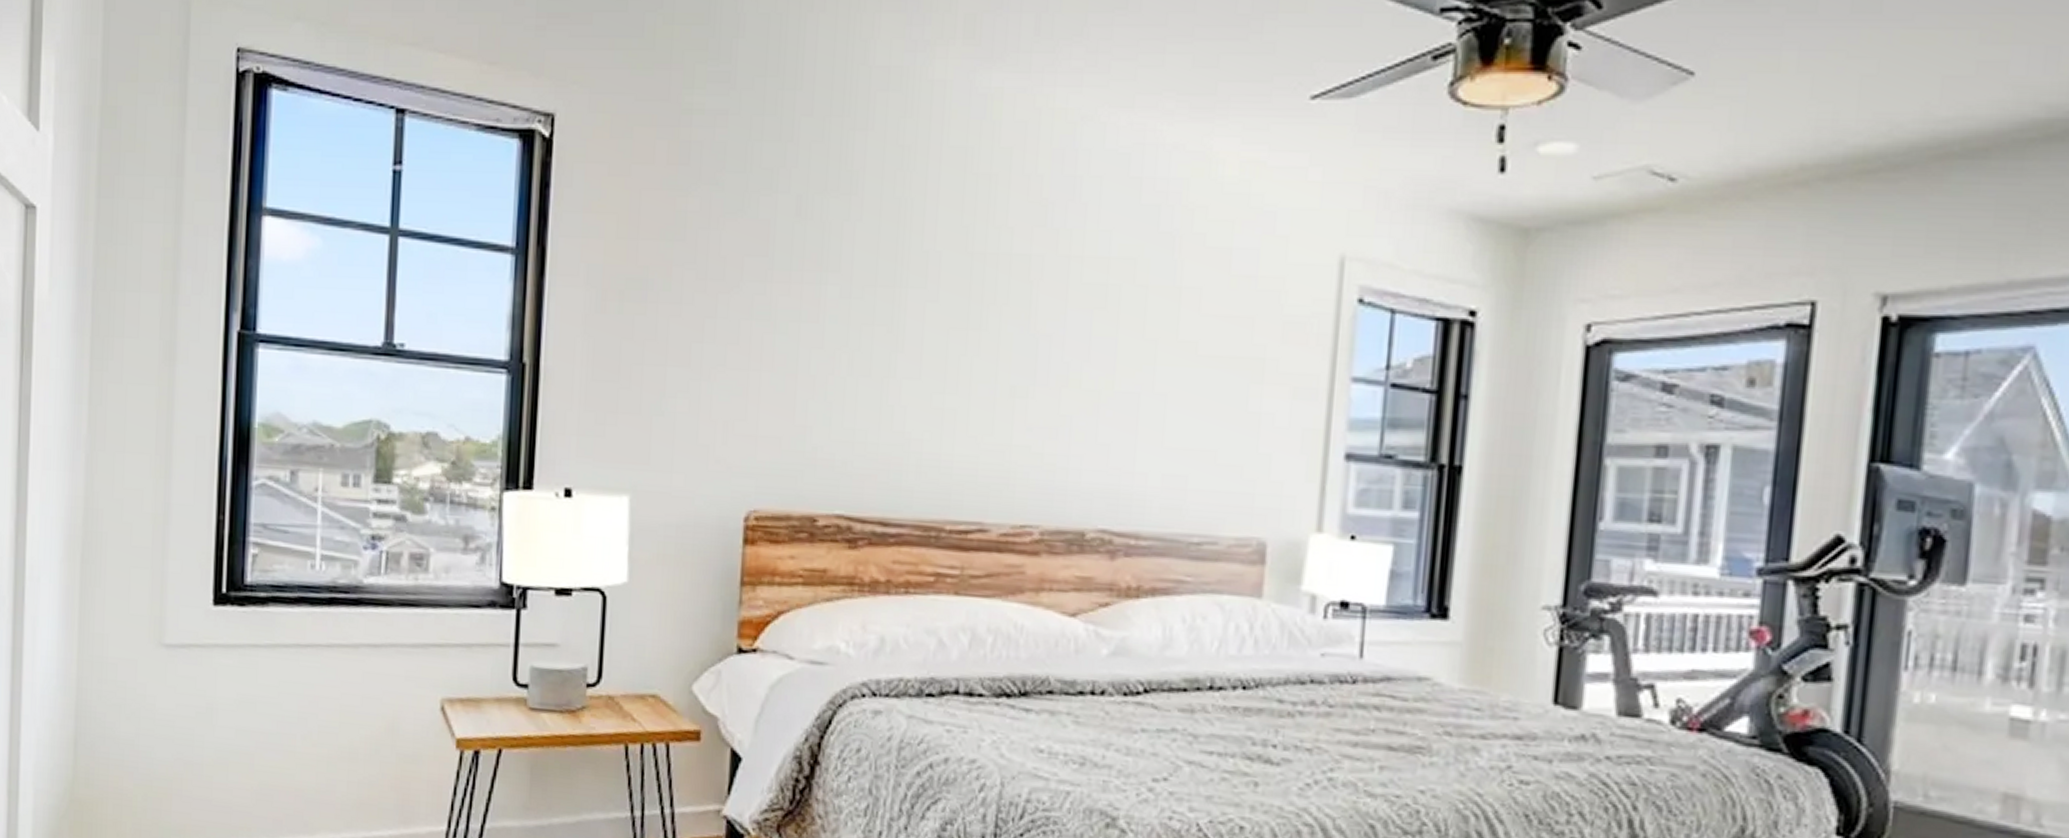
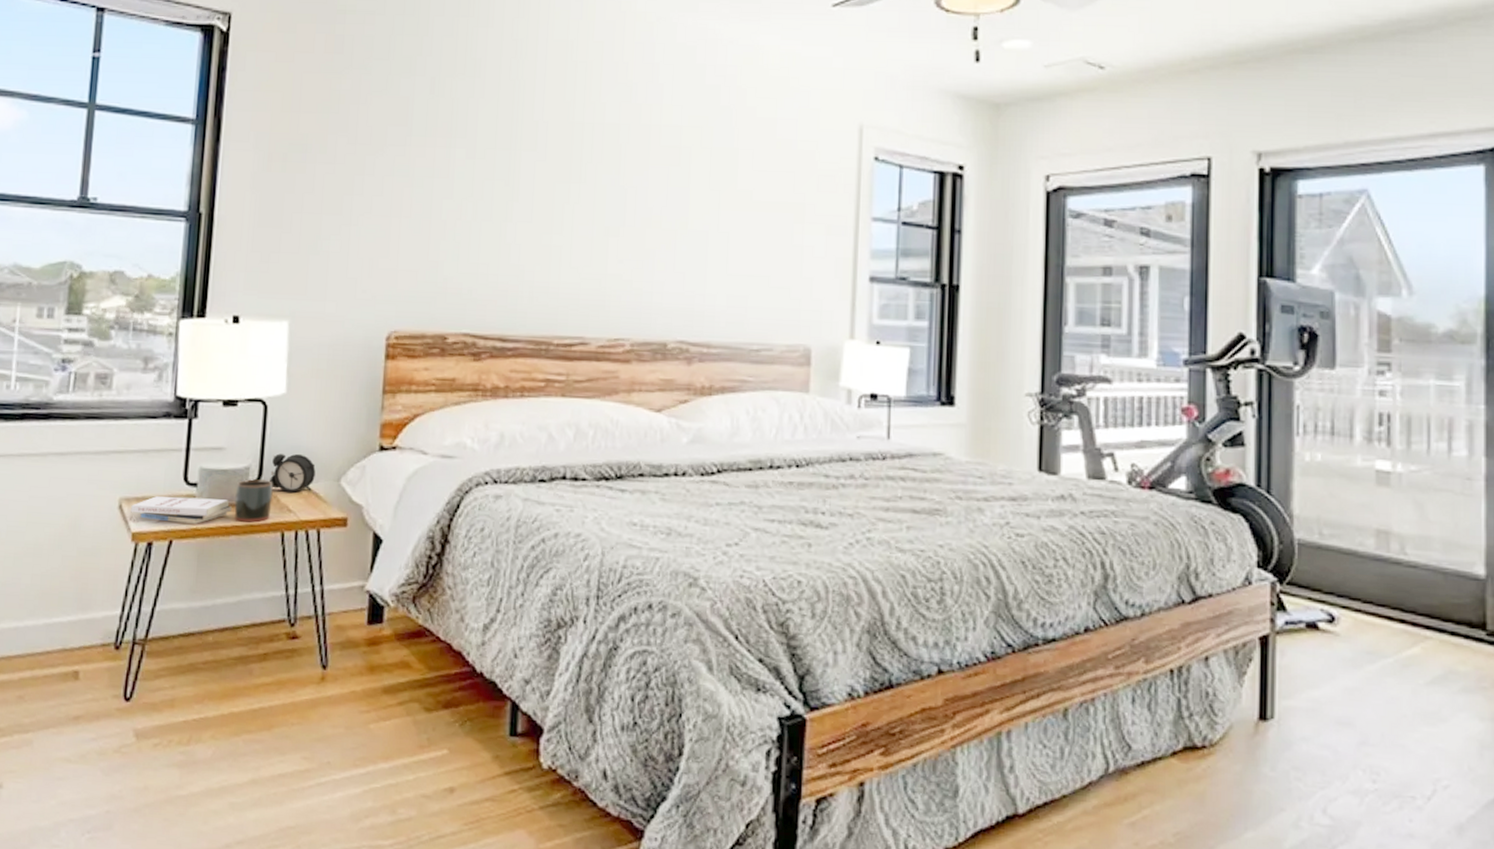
books: none [454,698,568,732] -> present [131,496,232,524]
mug: none [570,682,616,732] -> present [234,479,274,522]
alarm clock: none [611,653,663,700] -> present [270,453,316,494]

